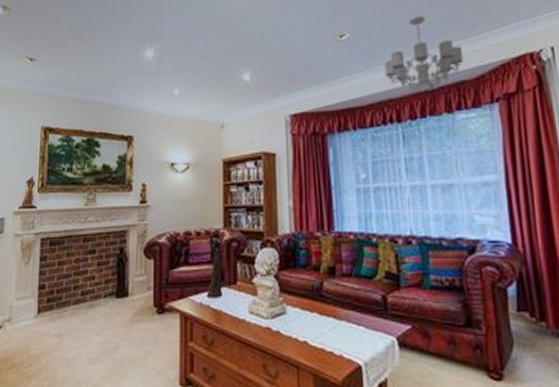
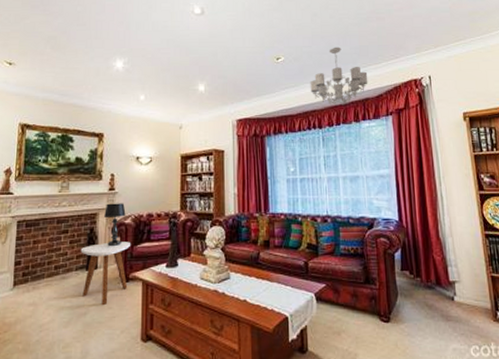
side table: none [109,265,167,341] -> present [80,241,131,306]
table lamp: none [135,218,160,271] -> present [104,203,126,247]

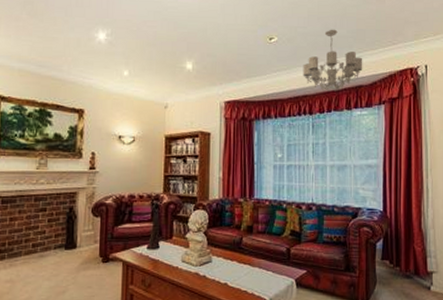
side table: present [80,241,131,306] -> none [59,222,112,285]
table lamp: present [104,203,126,247] -> none [84,182,107,227]

